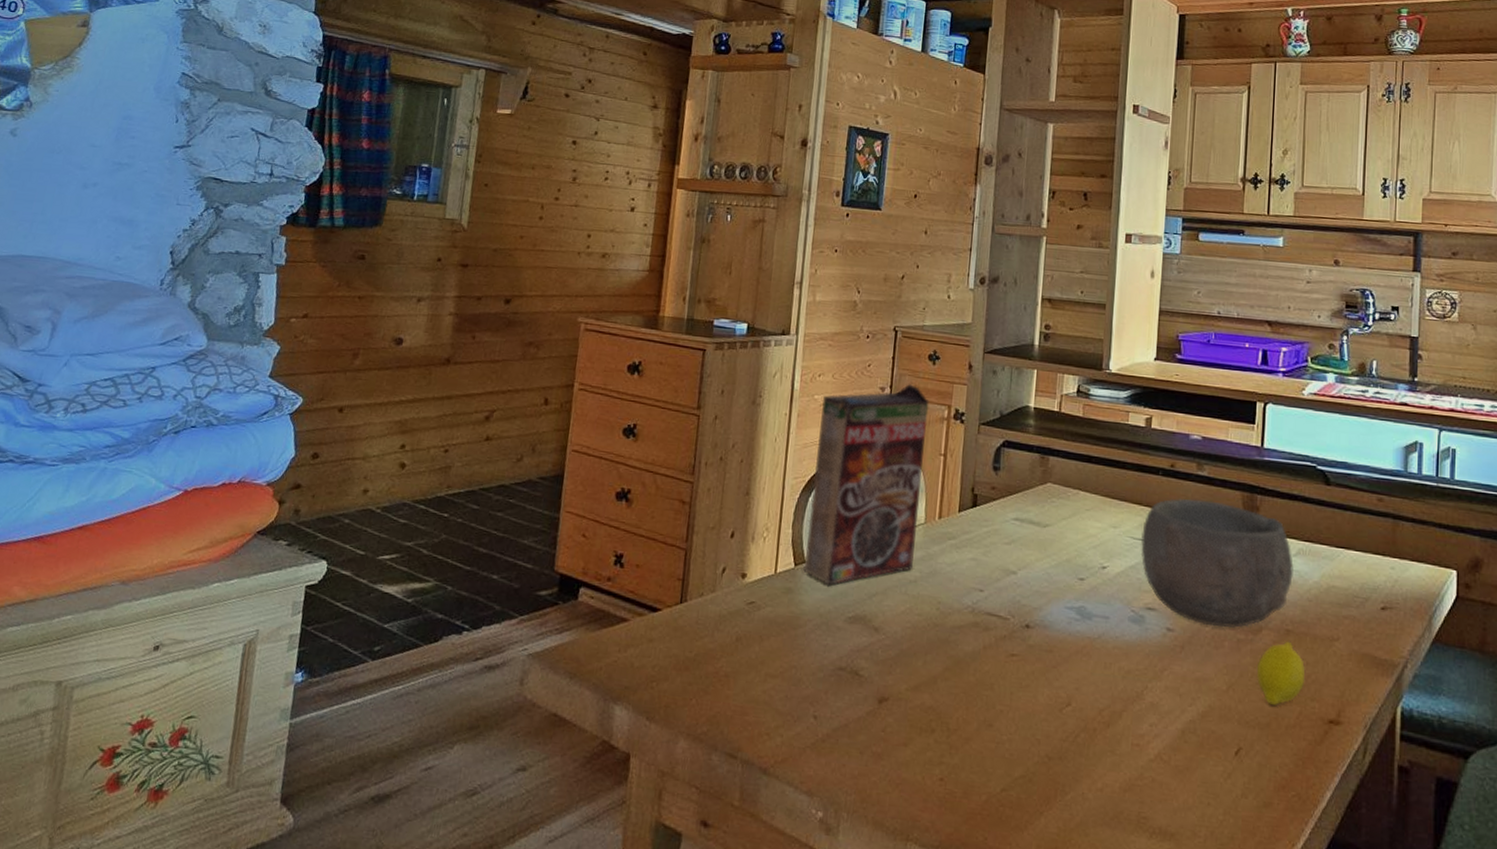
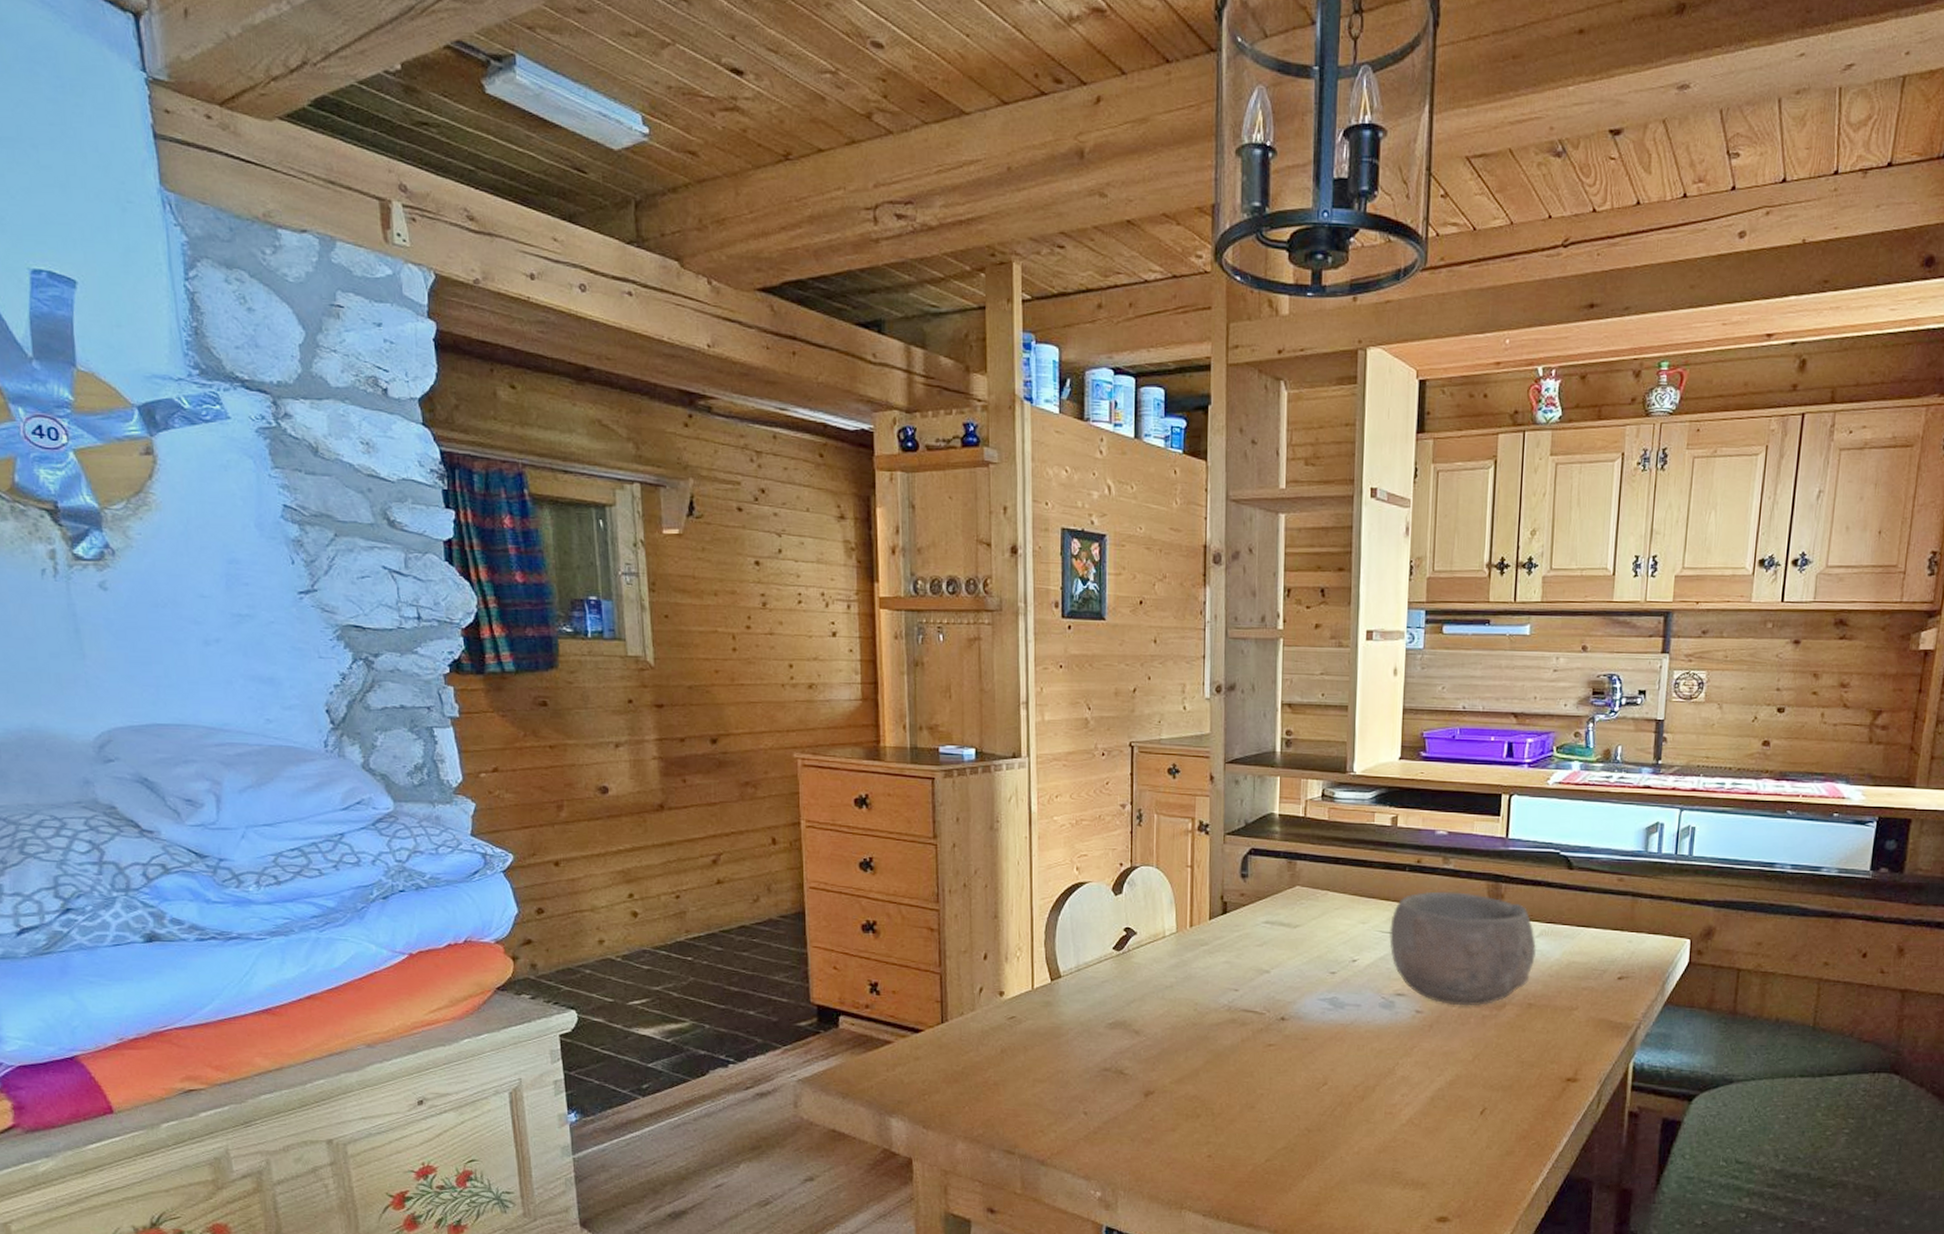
cereal box: present [802,384,930,585] -> none [1058,799,1172,996]
fruit: present [1257,641,1305,705] -> none [1501,1013,1545,1069]

